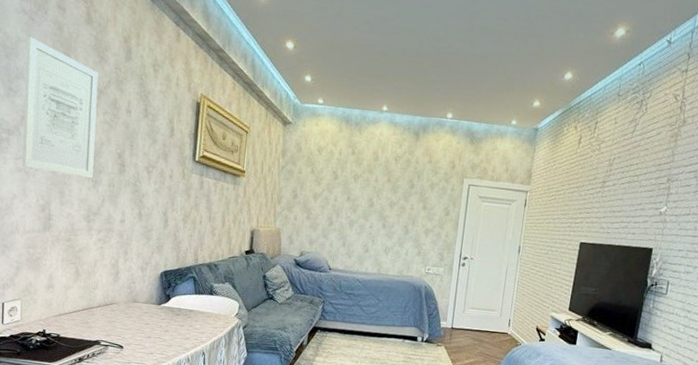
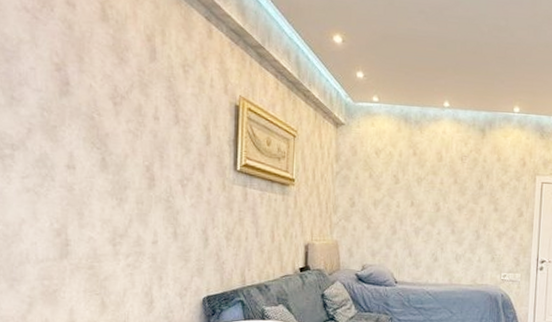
wall art: present [22,36,99,179] -> none [30,37,119,196]

